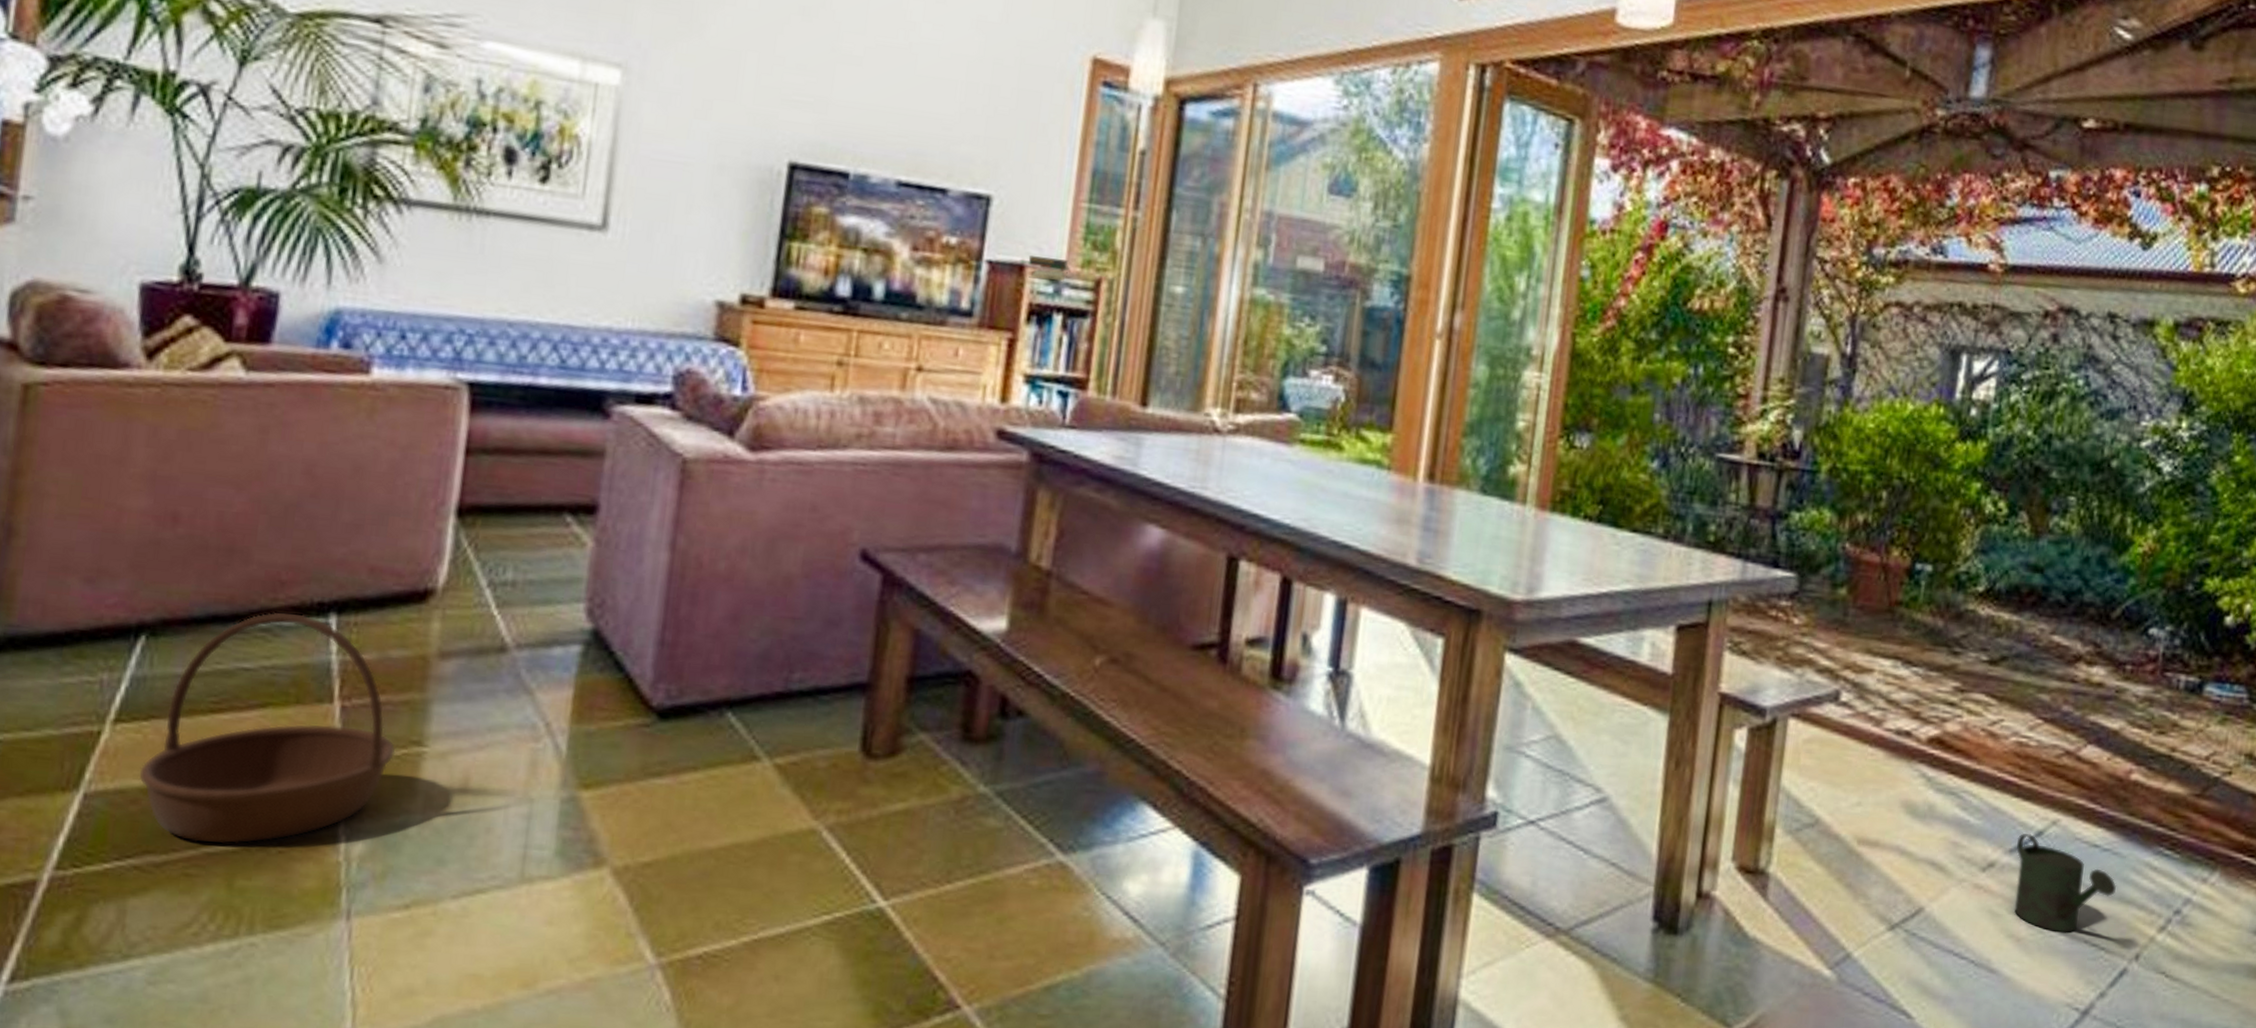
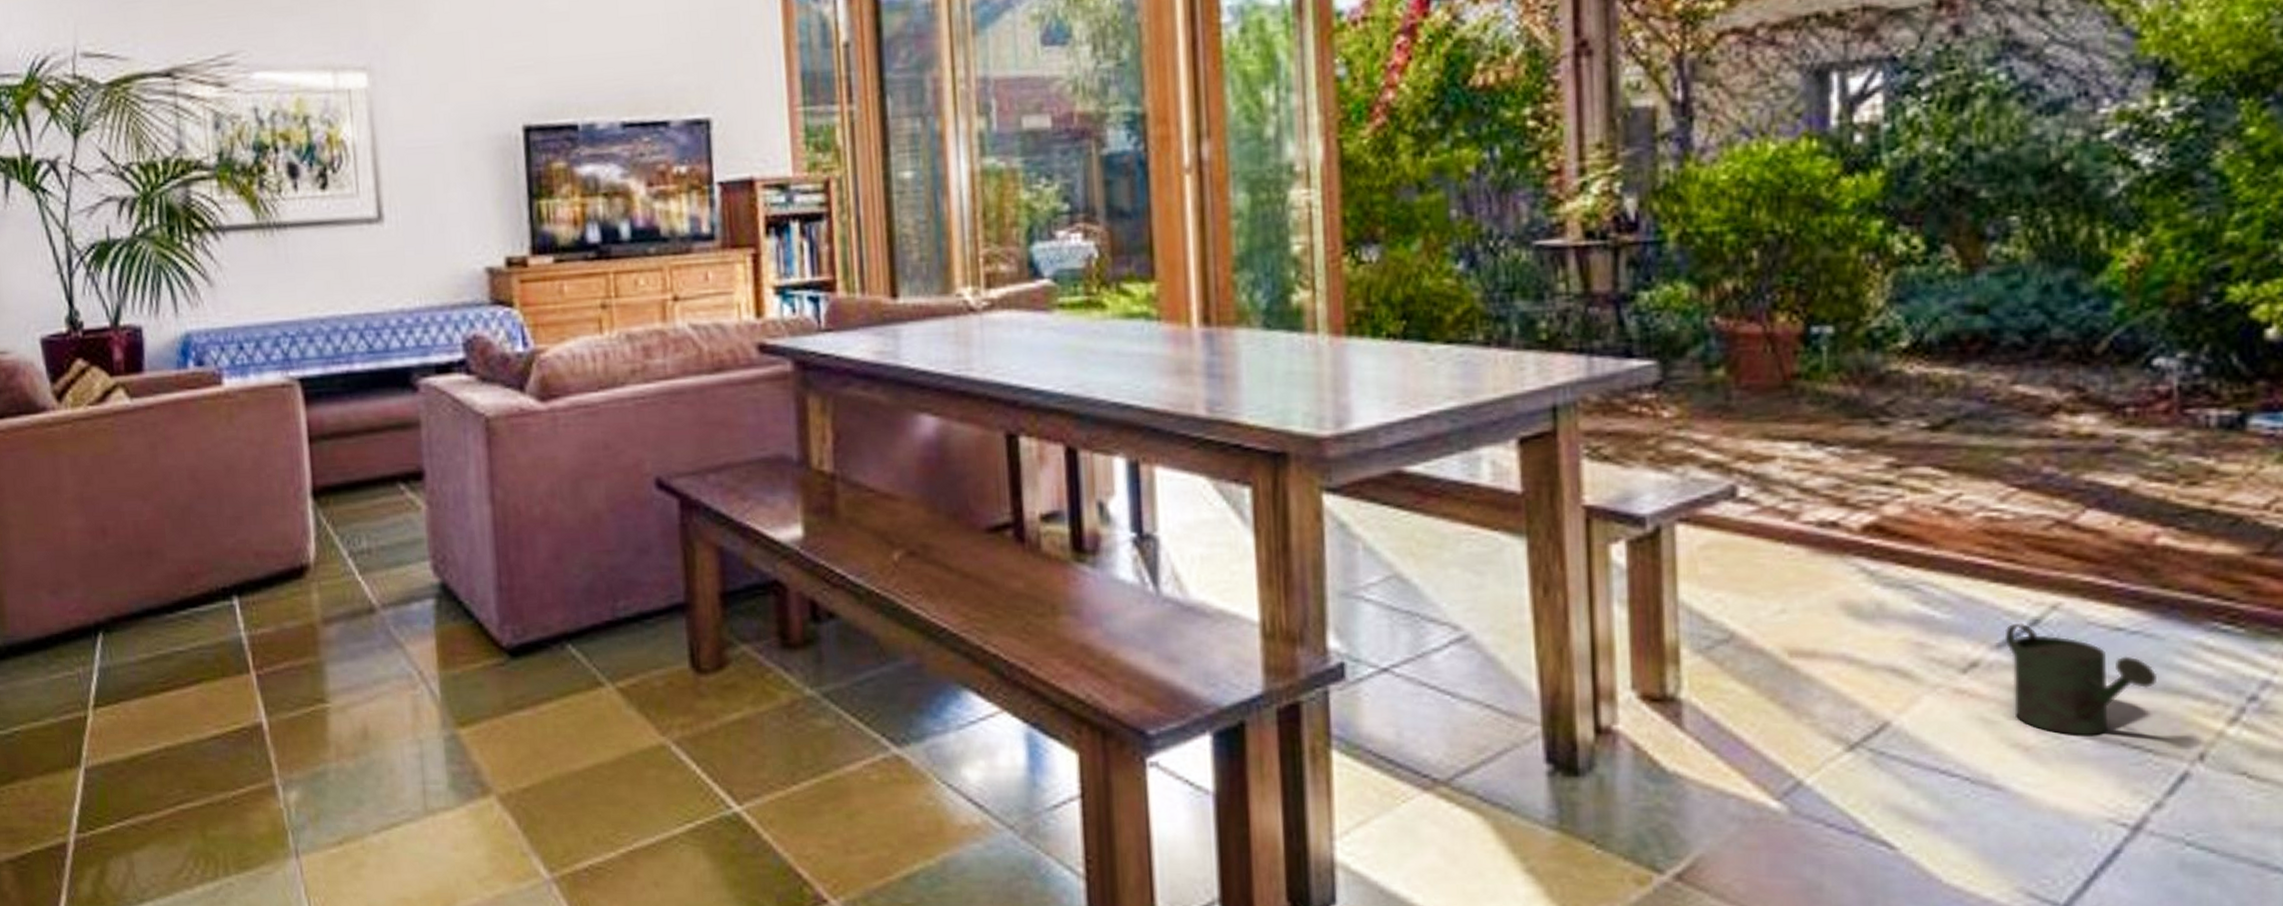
basket: present [138,612,396,844] -> none [120,600,306,801]
books: present [1020,255,1071,282] -> none [749,167,798,191]

